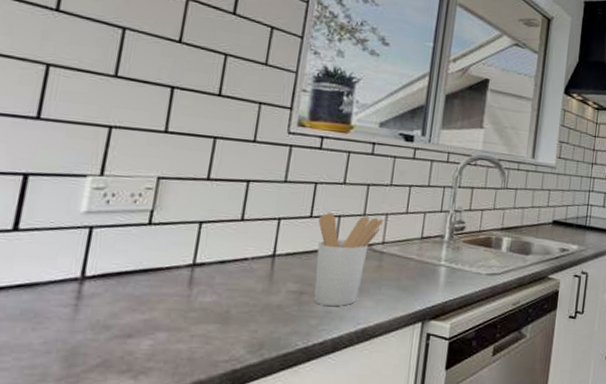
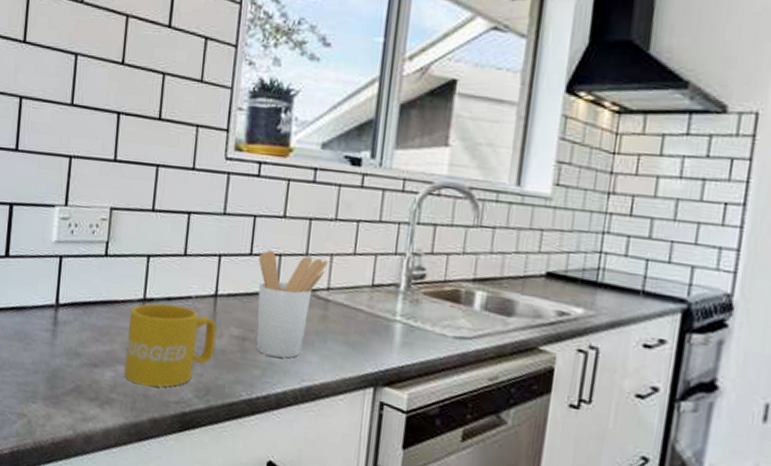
mug: none [165,267,274,350] -> present [124,303,217,388]

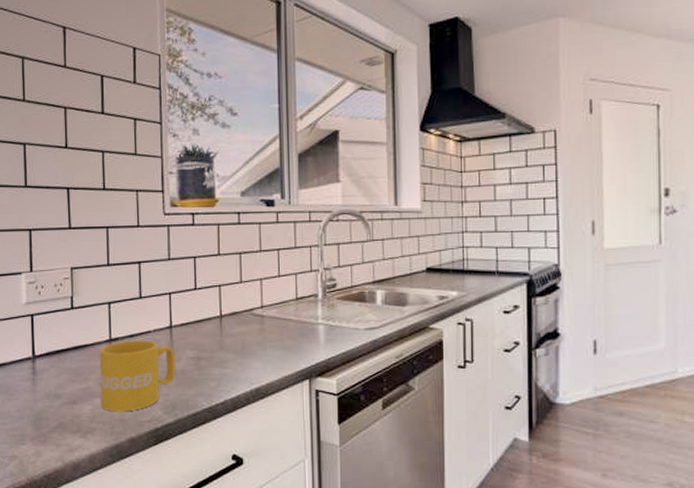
utensil holder: present [256,250,328,358] -> none [202,283,259,368]

